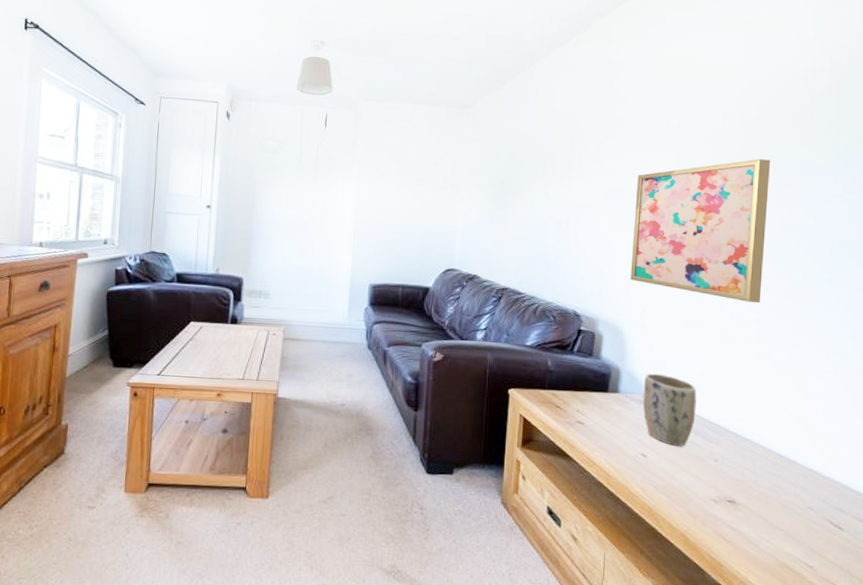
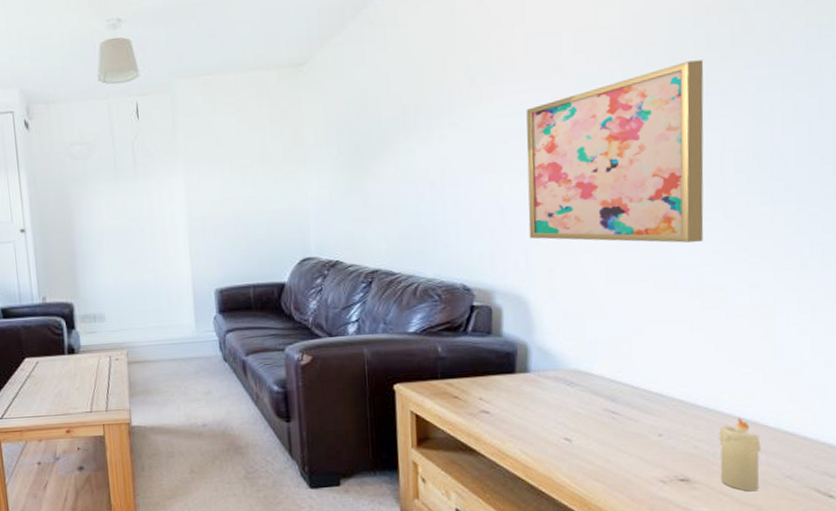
plant pot: present [642,373,697,447] -> none [559,343,630,425]
candle: none [759,453,791,518] -> present [719,417,761,492]

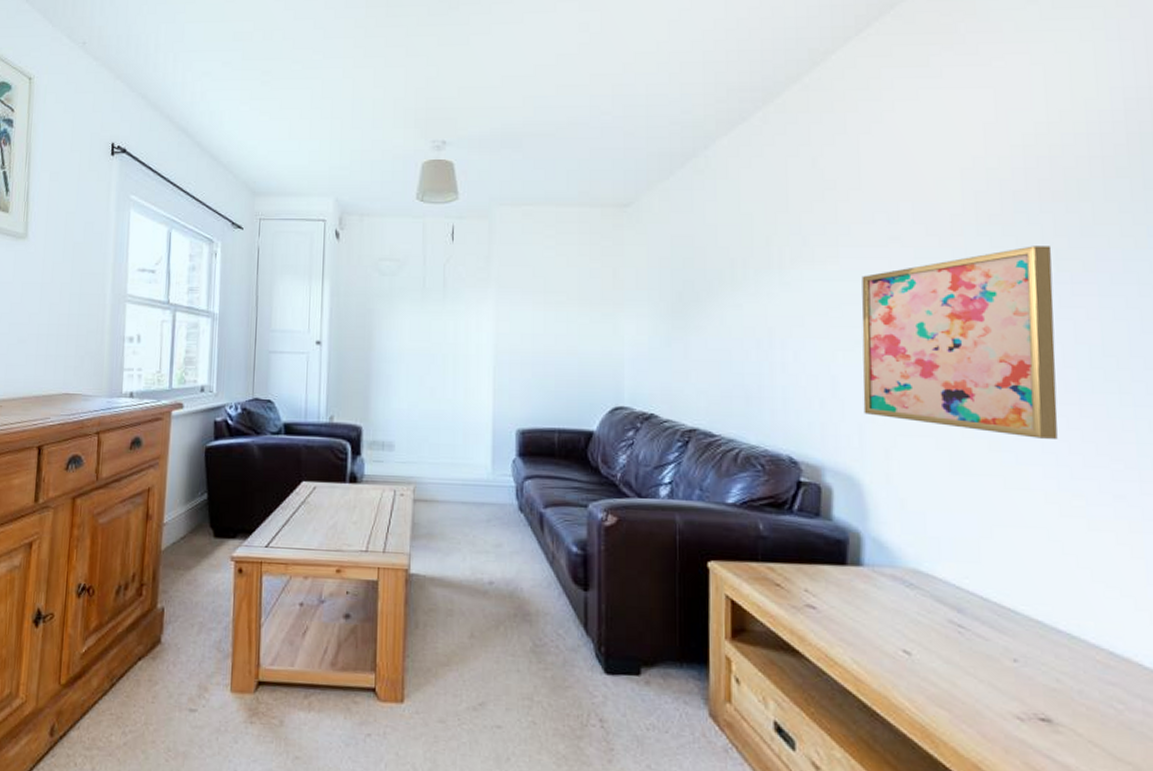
candle: present [719,417,761,492] -> none [1085,650,1136,746]

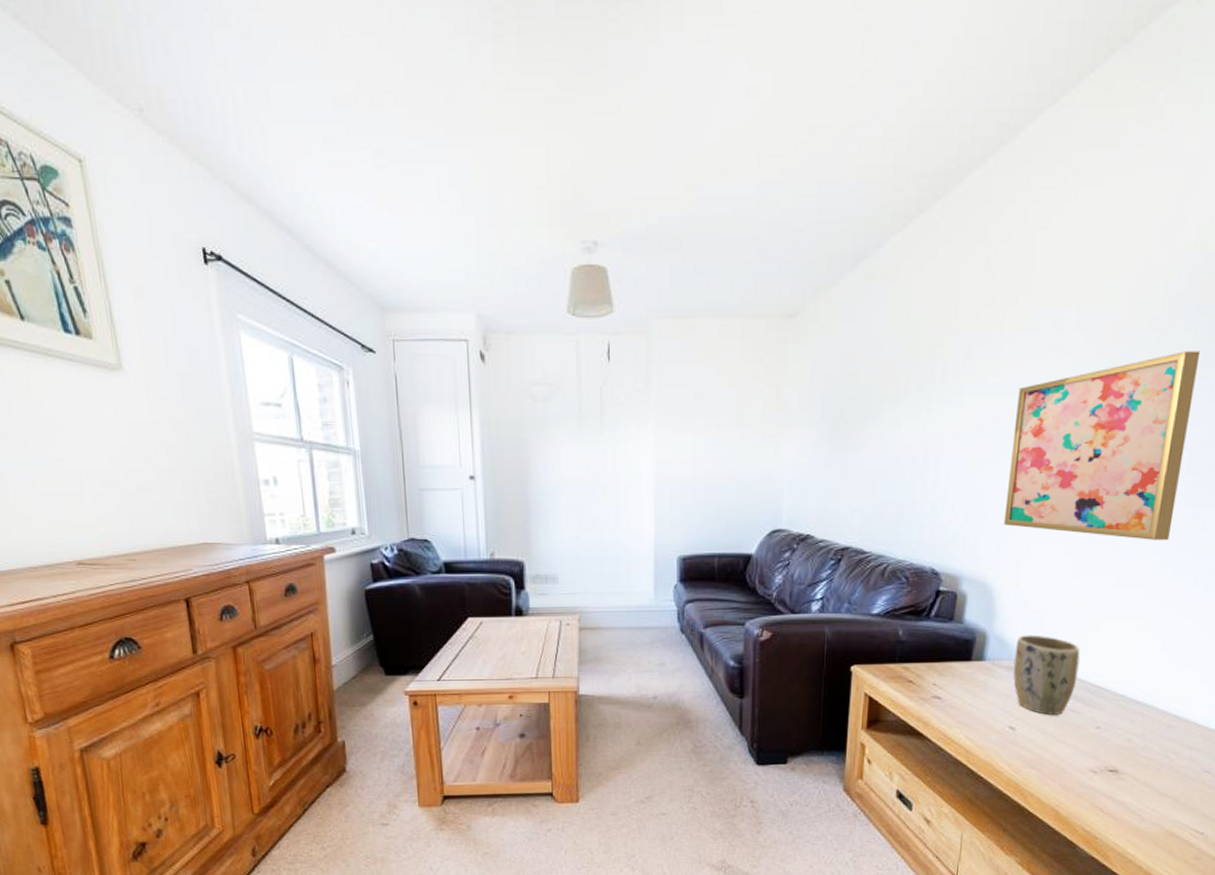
plant pot: none [897,538,978,641] -> present [1012,634,1080,716]

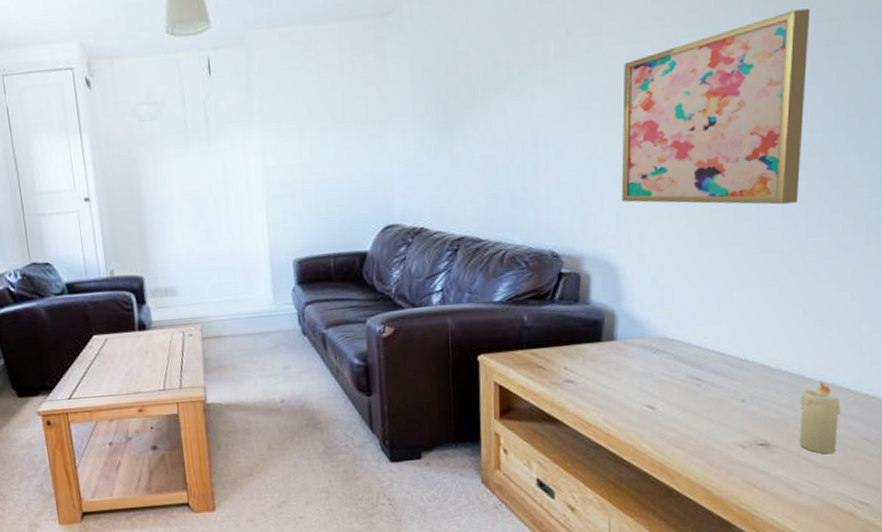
plant pot: present [1012,634,1080,716] -> none [646,310,716,392]
candle: none [1146,714,1188,784] -> present [799,381,841,454]

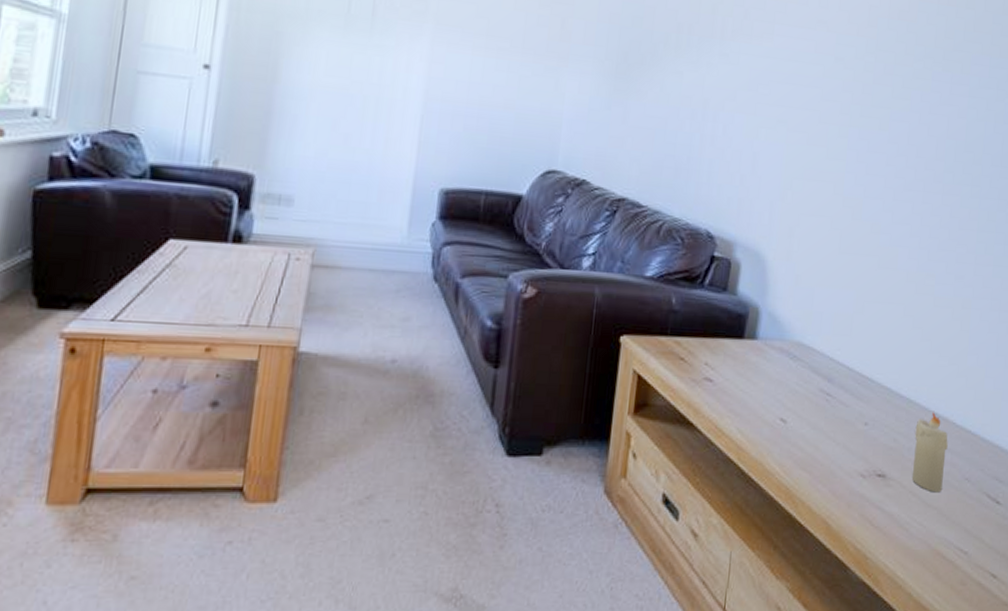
wall art: present [621,8,811,205] -> none [776,44,941,224]

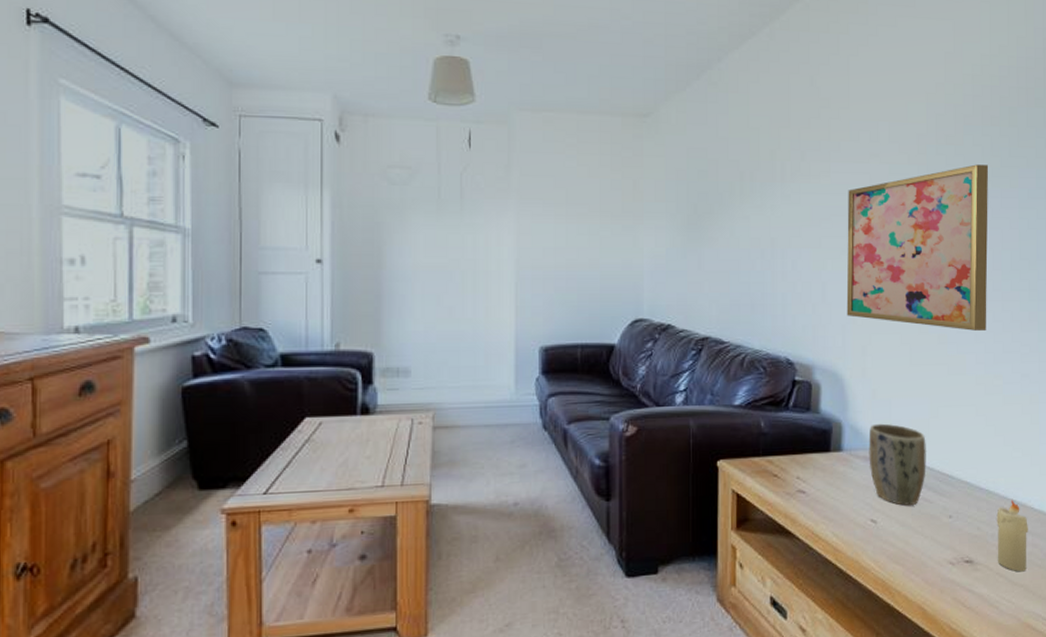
wall art: none [776,44,941,224] -> present [846,164,989,331]
plant pot: none [784,313,848,408] -> present [868,423,926,506]

